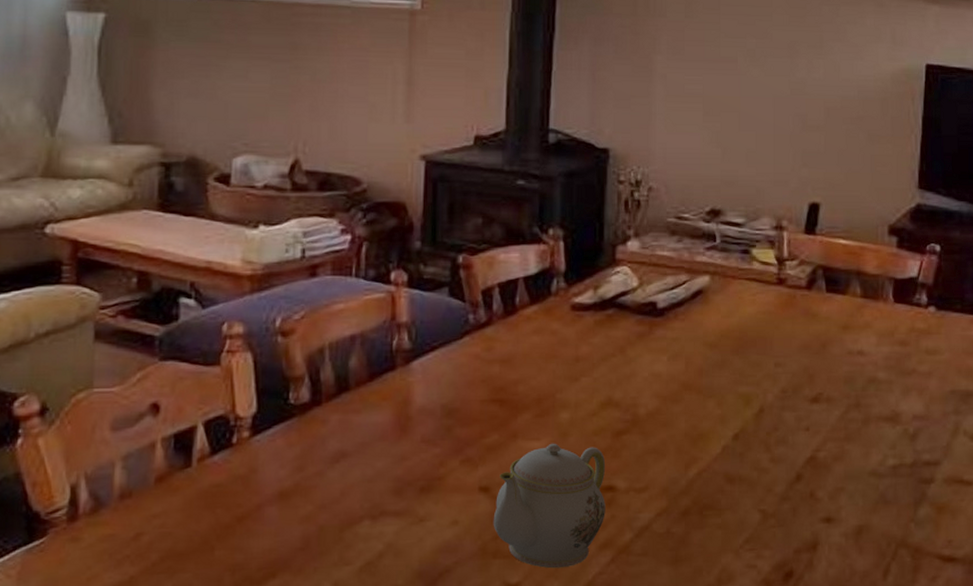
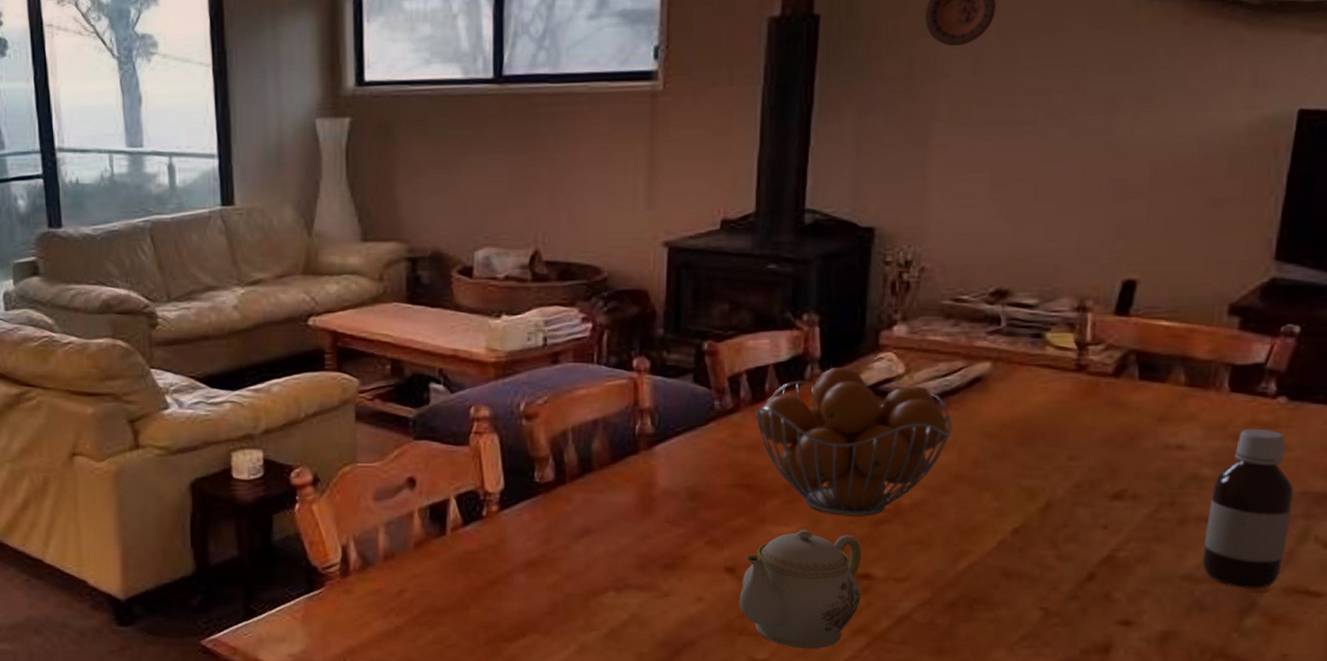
fruit basket: none [507,280,680,428] -> present [756,366,953,516]
bottle: none [883,335,946,481] -> present [1202,428,1294,588]

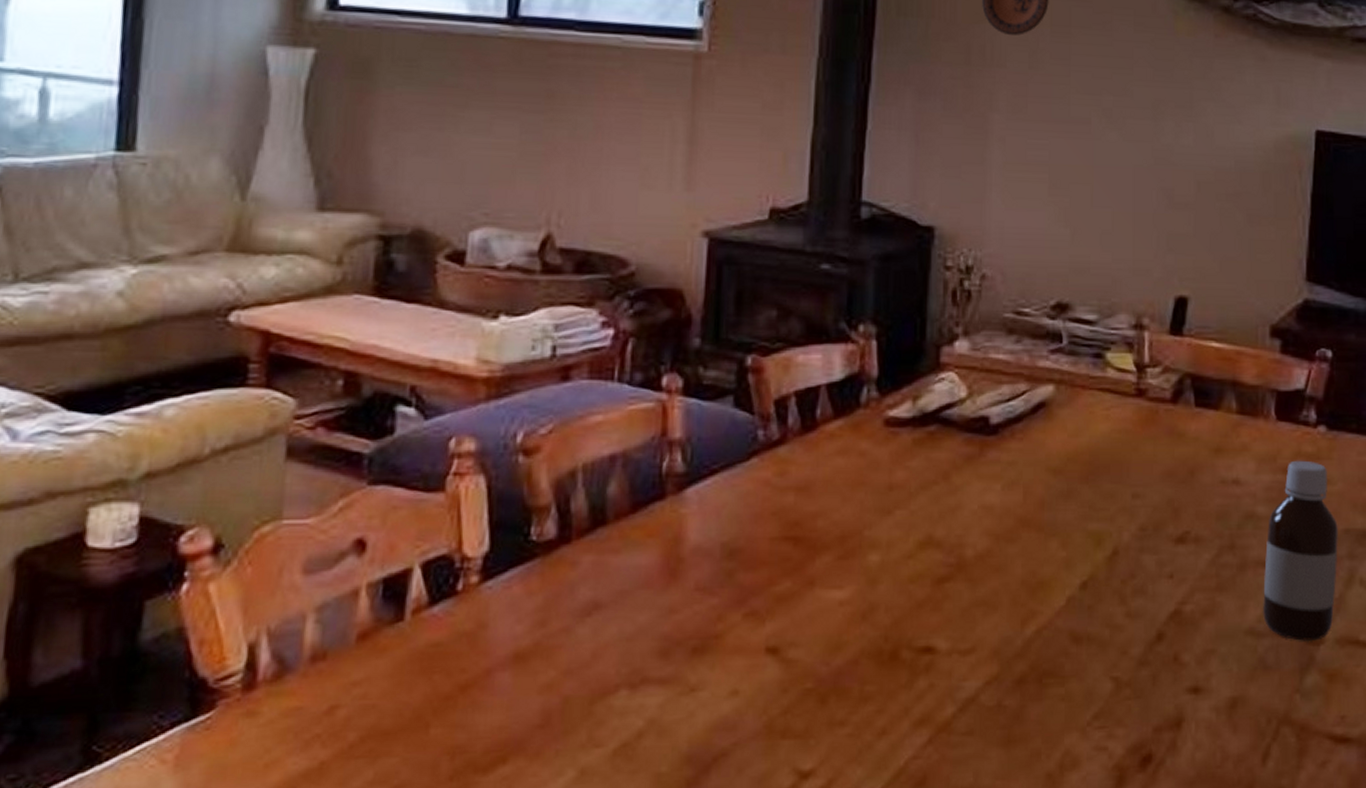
teapot: present [739,529,862,649] -> none [782,592,924,752]
fruit basket: present [756,366,953,516] -> none [805,388,1017,574]

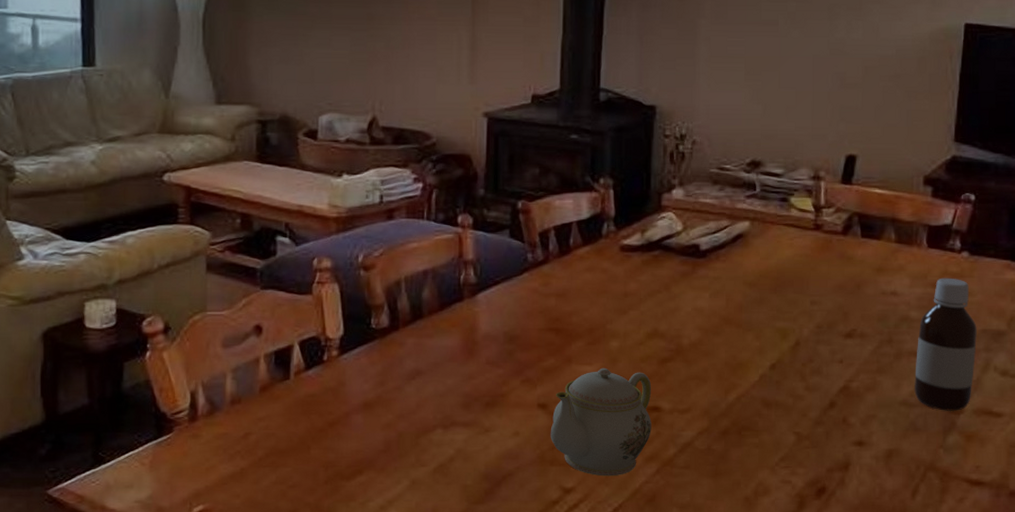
teapot: none [782,592,924,752] -> present [550,367,652,476]

